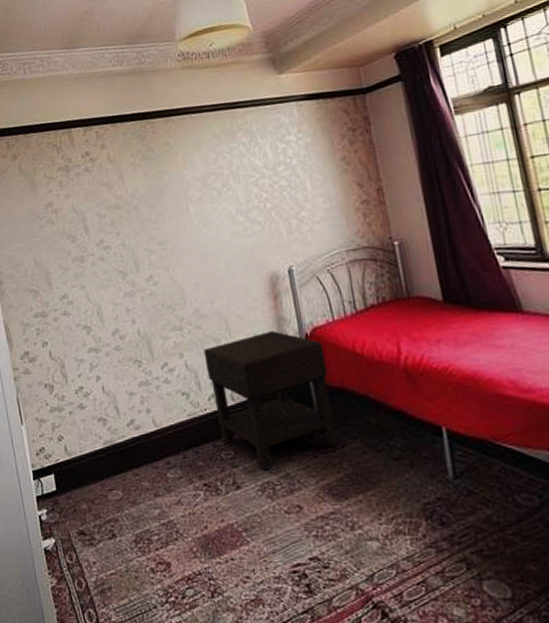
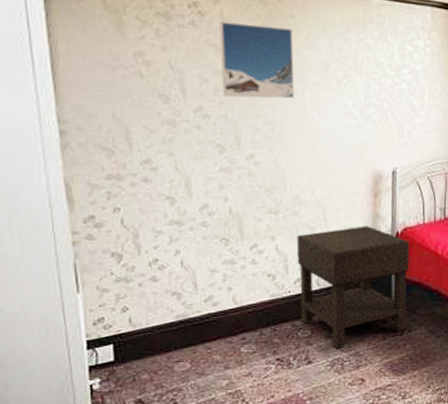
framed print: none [108,154,180,227] -> present [219,21,295,99]

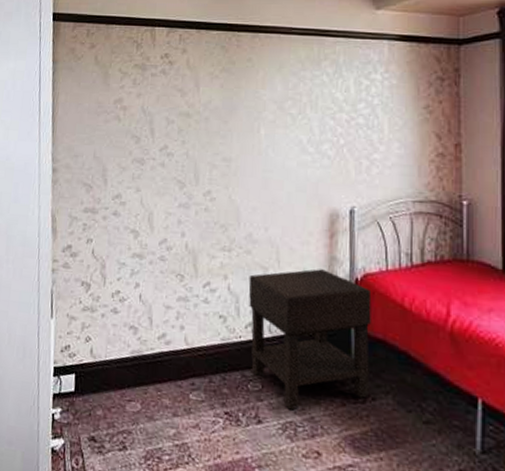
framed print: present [219,21,295,99] -> none [185,68,251,137]

